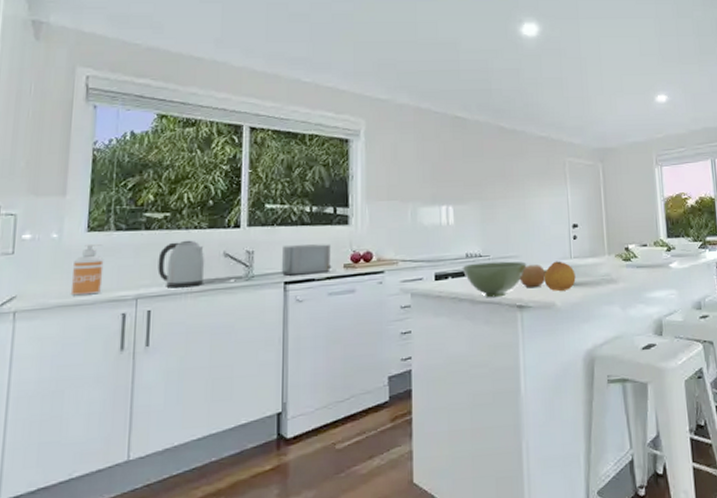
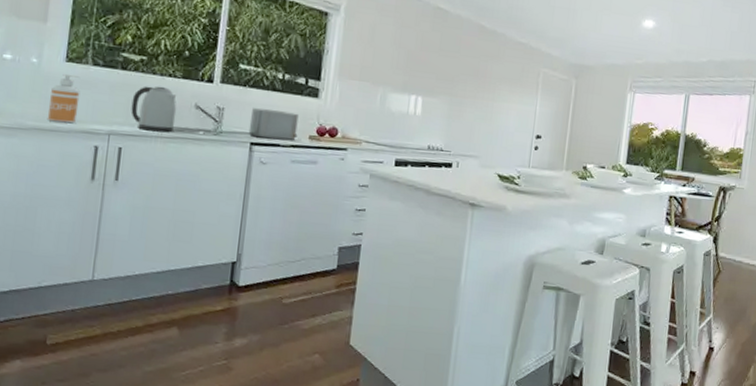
bowl: present [462,261,527,298] -> none [422,156,486,193]
fruit: present [519,265,546,289] -> none [476,167,503,190]
fruit: present [544,261,576,291] -> none [499,167,531,197]

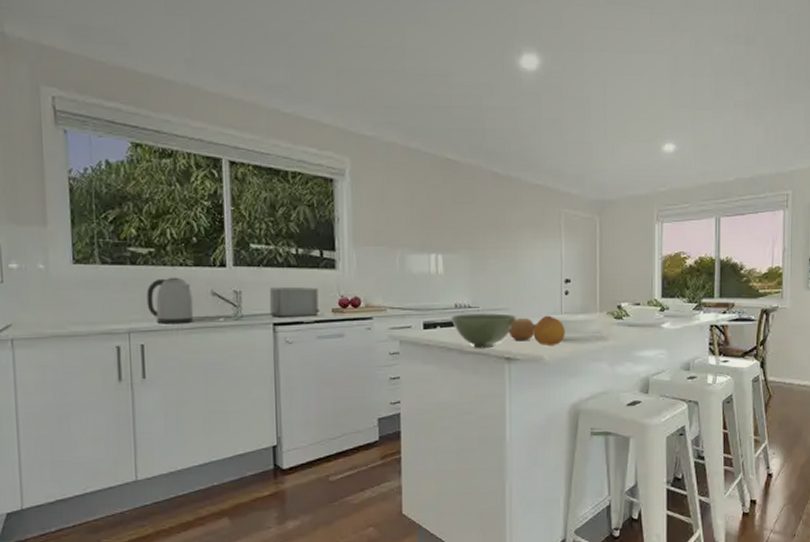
soap dispenser: present [47,73,81,124] -> none [63,276,94,327]
bowl: none [422,156,486,193] -> present [450,313,517,349]
fruit: none [476,167,503,190] -> present [508,318,536,342]
fruit: none [499,167,531,197] -> present [533,315,565,345]

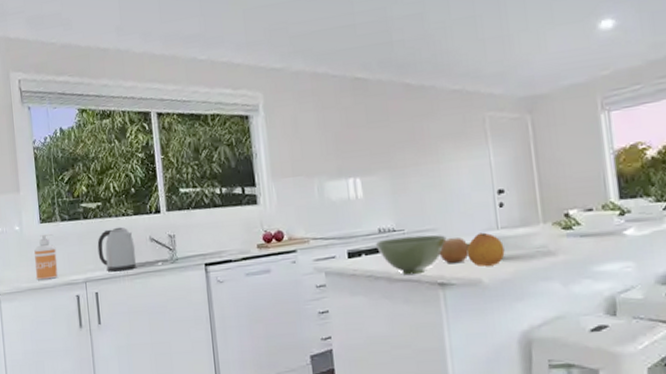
soap dispenser: none [63,276,94,327] -> present [34,234,58,280]
toaster: present [269,286,320,319] -> none [199,224,246,258]

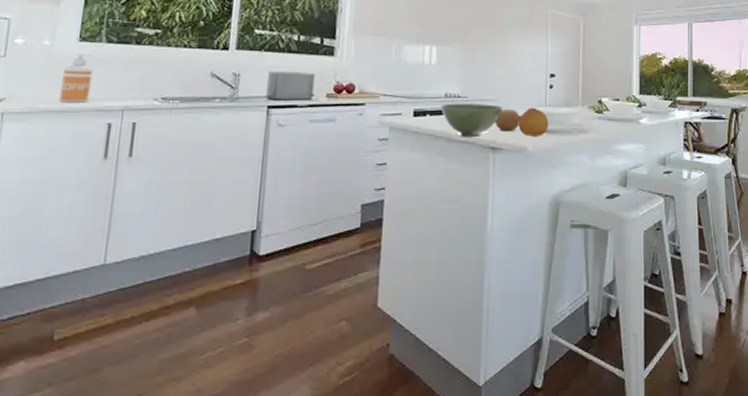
kettle: present [97,227,137,272] -> none [145,57,192,103]
toaster: none [199,224,246,258] -> present [265,70,315,102]

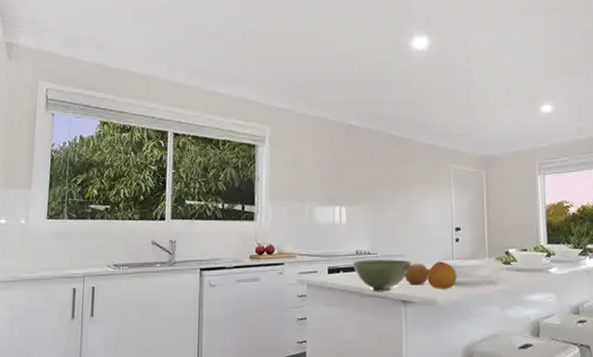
soap dispenser: present [58,53,94,103] -> none [34,229,59,272]
toaster: present [265,70,315,102] -> none [198,236,240,264]

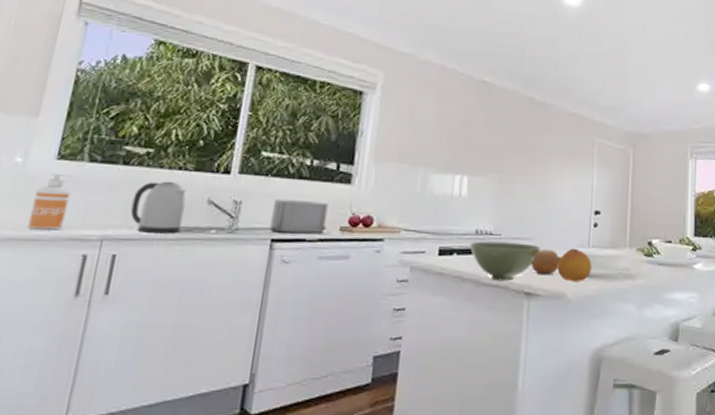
soap dispenser: none [34,229,59,272] -> present [26,173,73,230]
kettle: none [100,229,137,269] -> present [130,181,186,234]
toaster: none [198,236,240,264] -> present [269,198,328,235]

